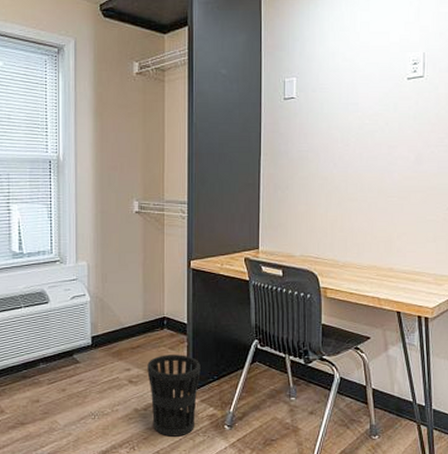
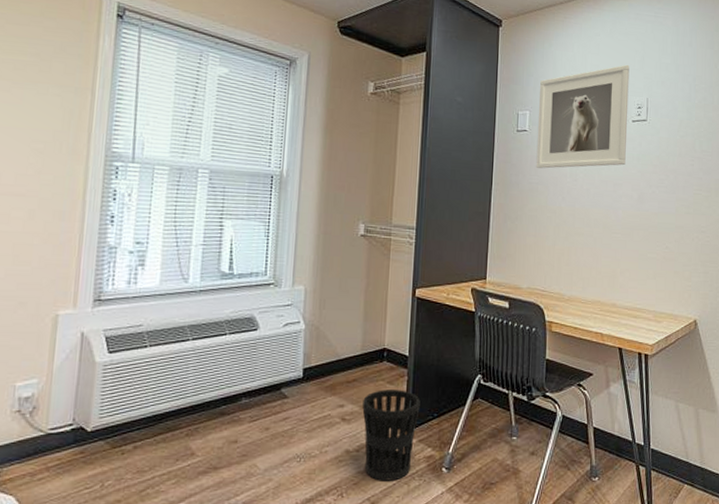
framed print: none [305,18,403,135] -> present [536,64,630,169]

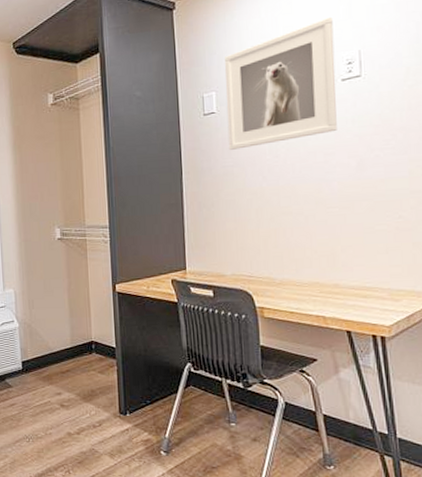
wastebasket: present [362,390,420,481] -> none [78,379,132,461]

